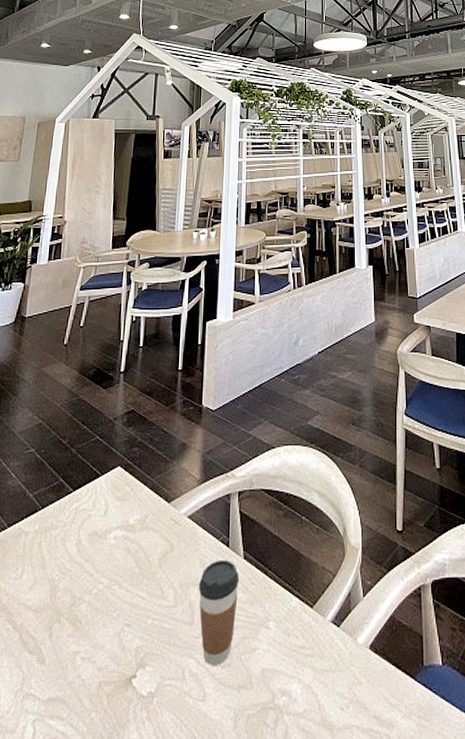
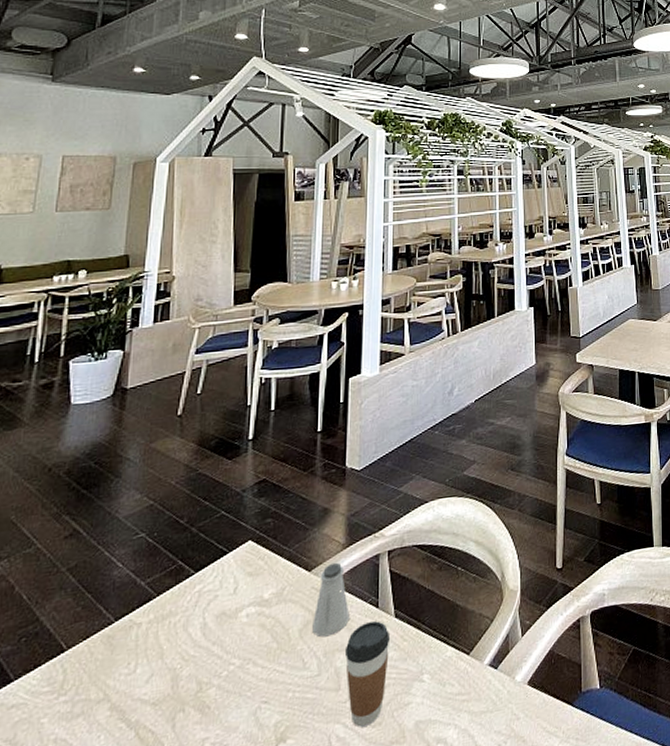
saltshaker: none [170,497,203,569] -> present [312,562,350,637]

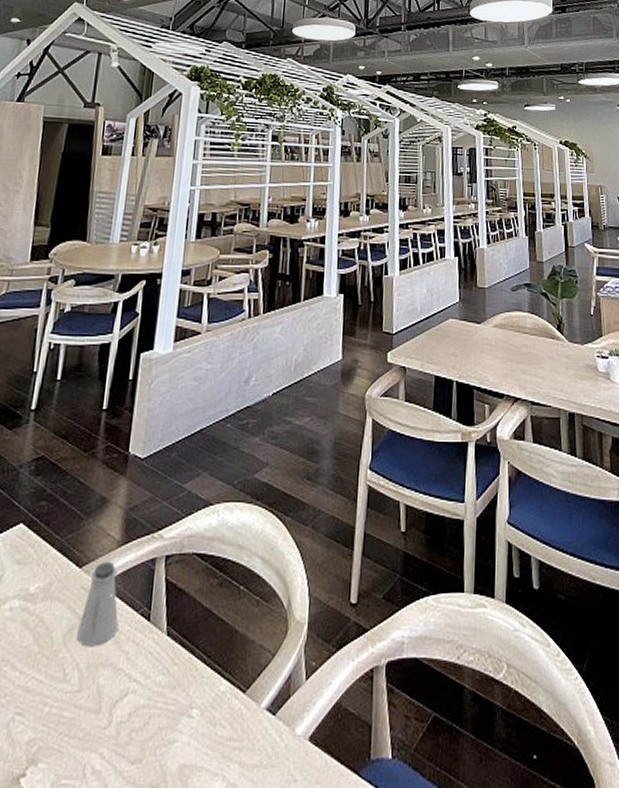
coffee cup: present [344,621,391,727] -> none [108,637,160,761]

